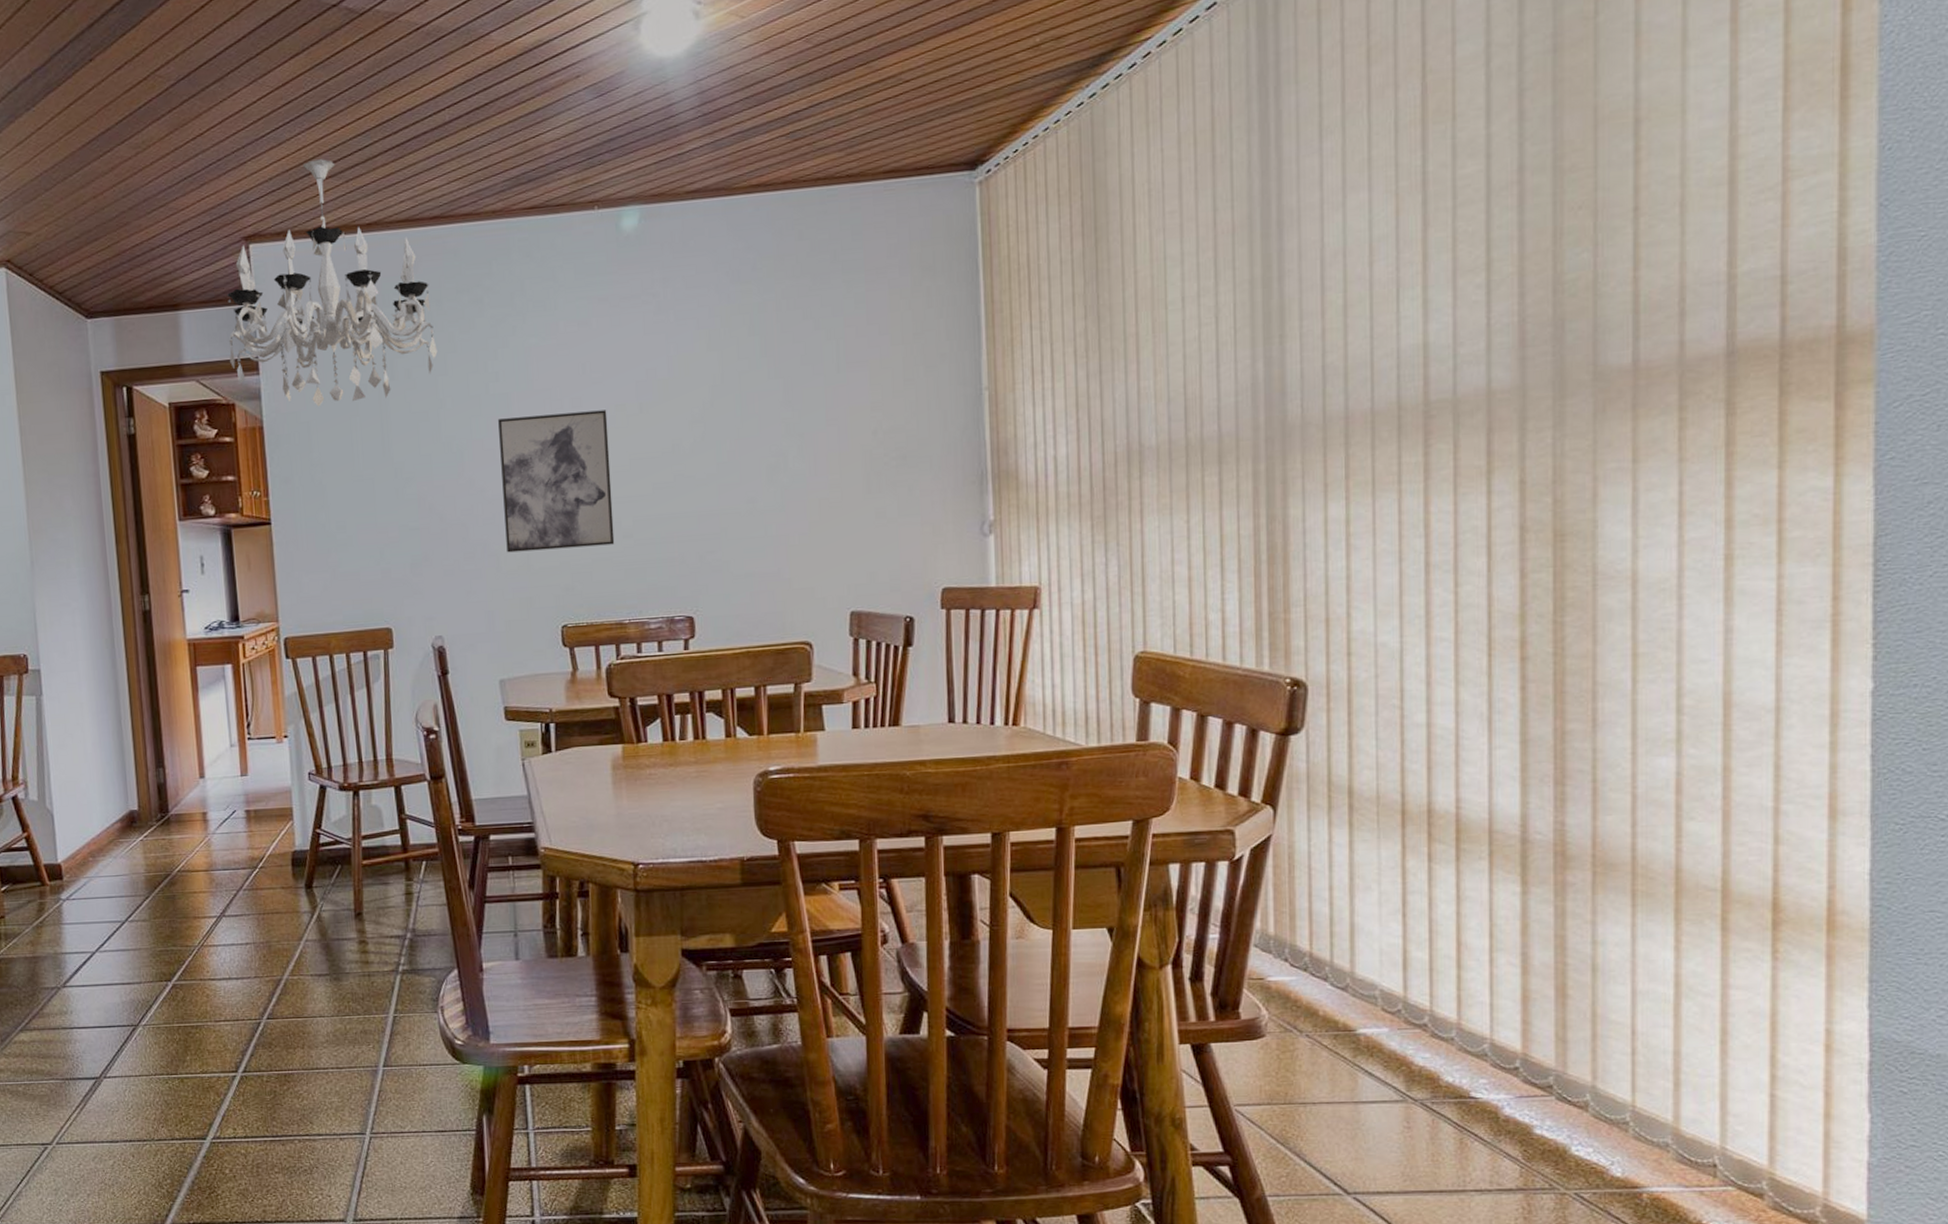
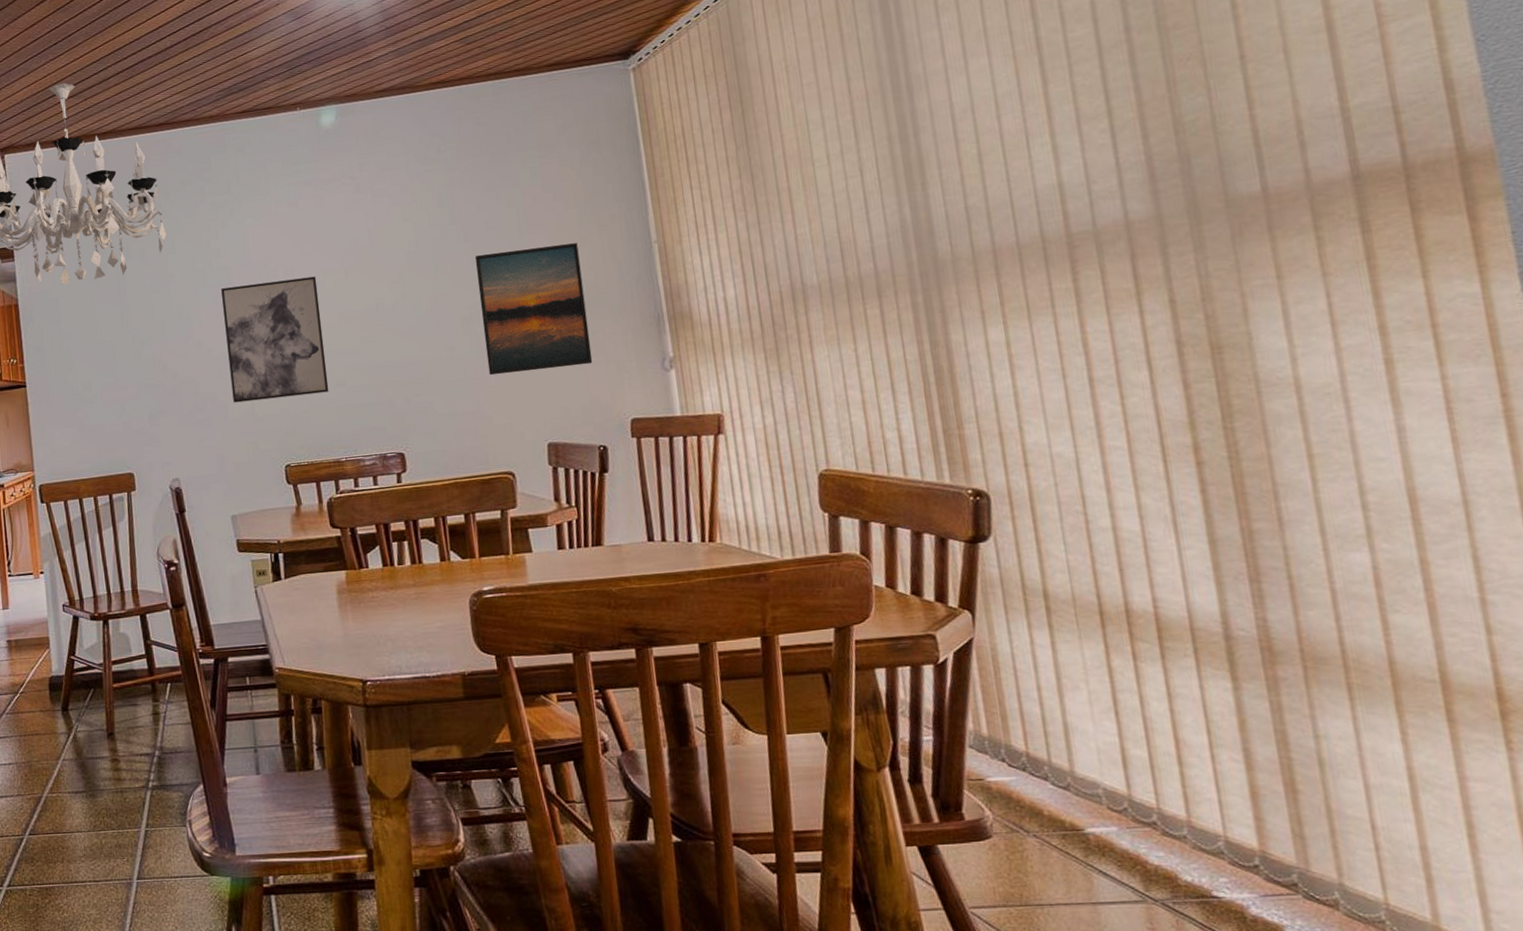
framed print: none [785,385,907,533] -> present [474,243,593,376]

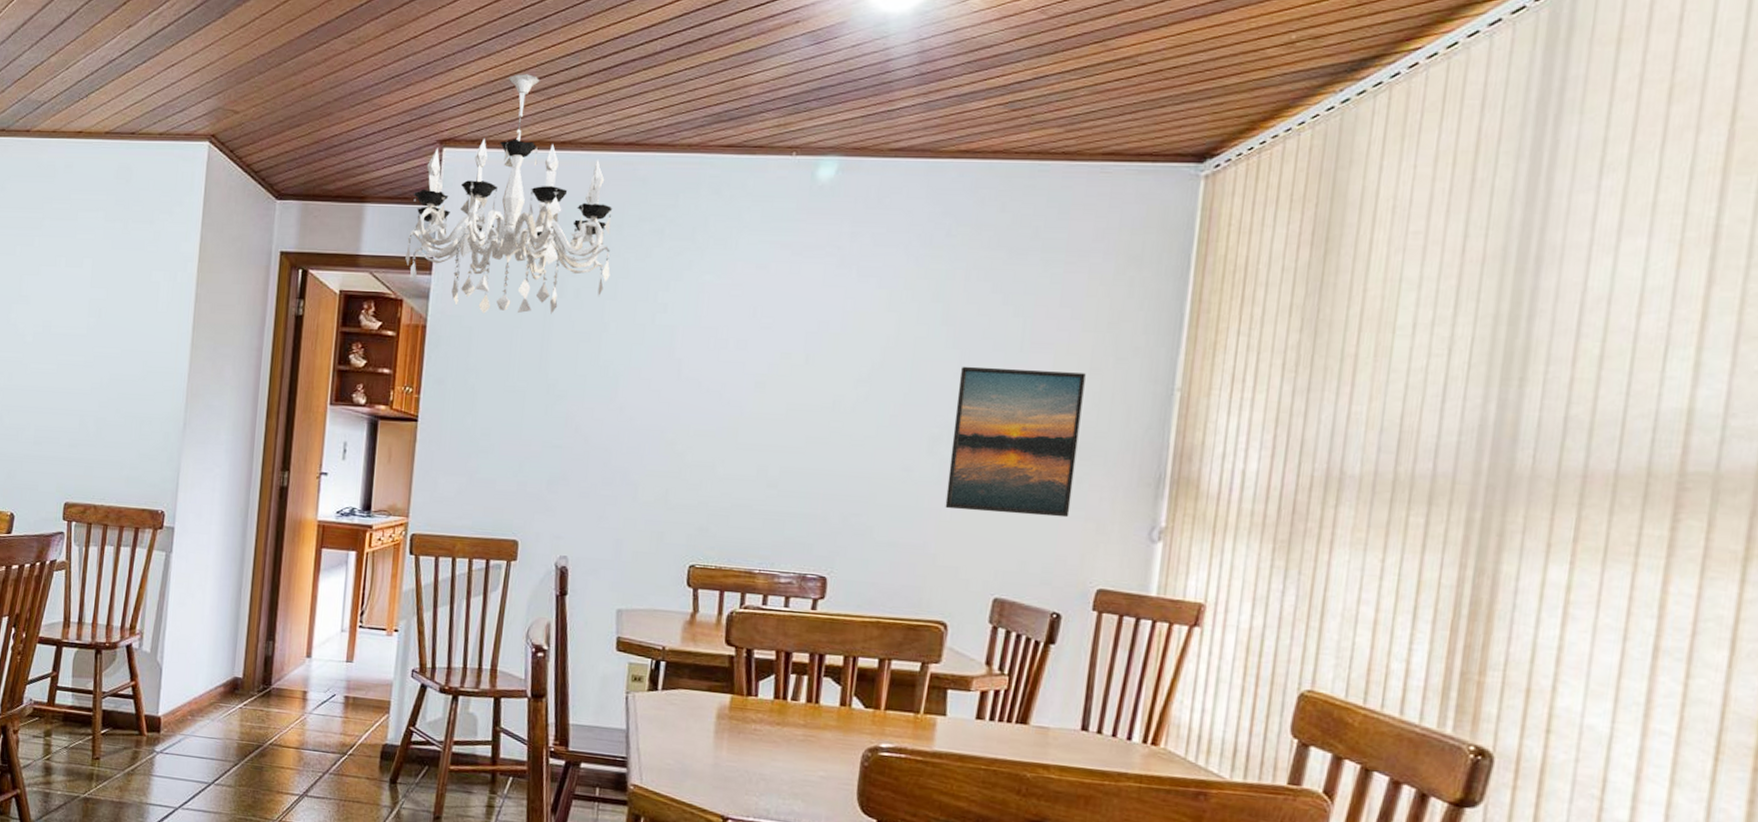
wall art: present [221,276,329,403] -> none [646,350,772,492]

